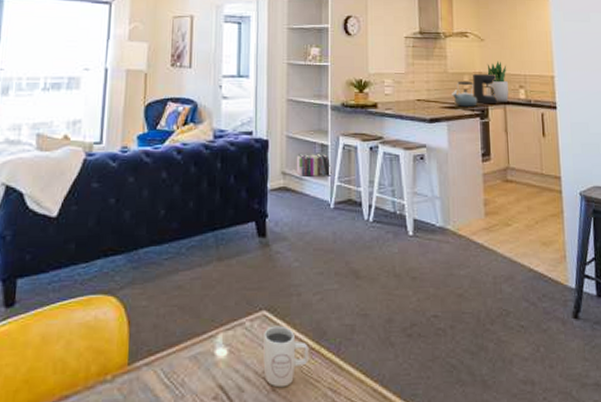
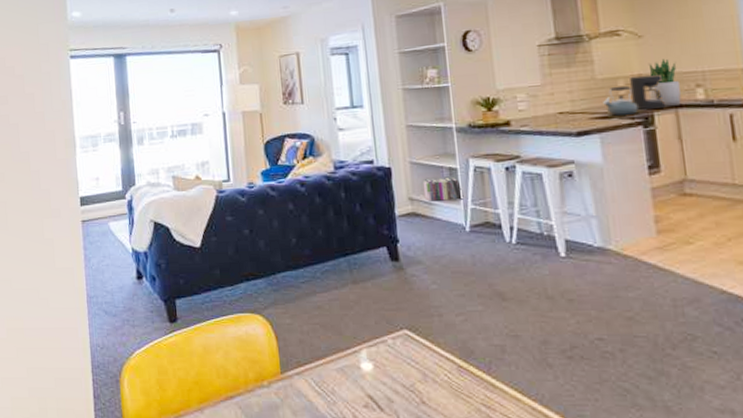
mug: present [262,325,310,388] -> none [407,344,458,401]

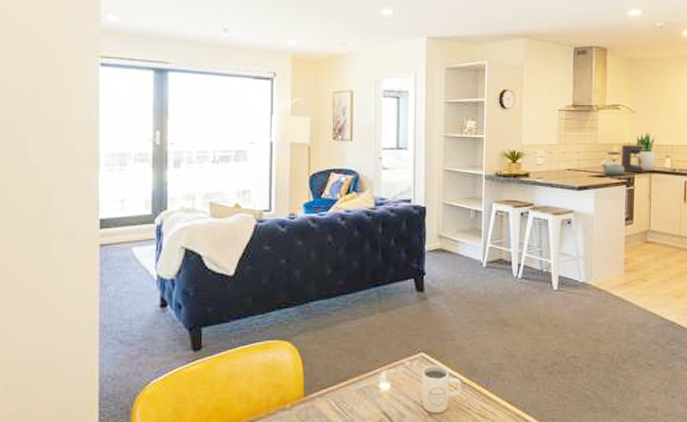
mug: none [407,344,458,401] -> present [420,365,462,414]
books: present [422,178,464,201] -> none [451,219,485,239]

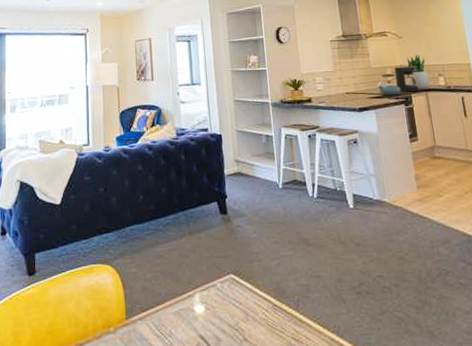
mug: present [420,365,462,414] -> none [233,286,273,338]

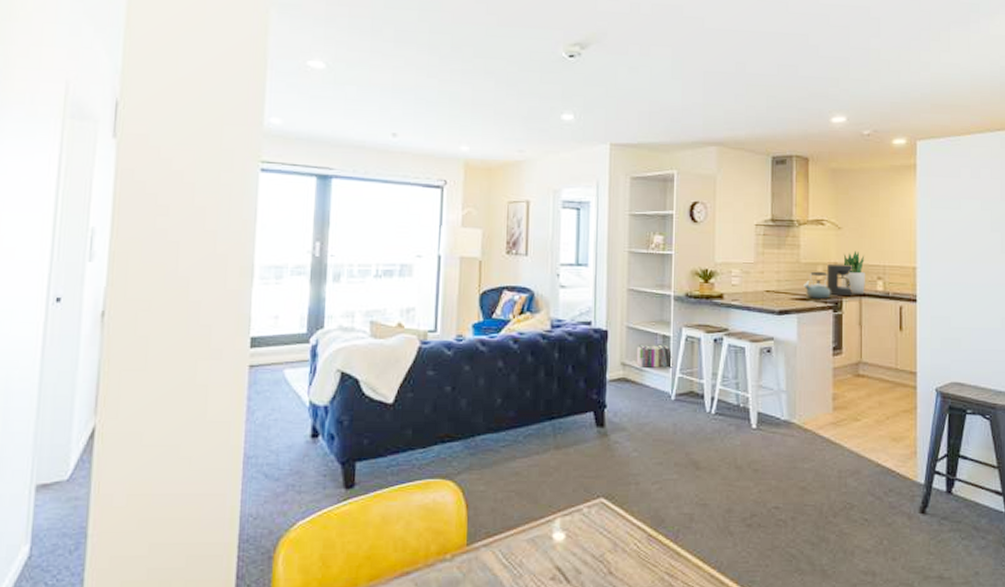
books: none [246,143,278,163] -> present [636,345,673,368]

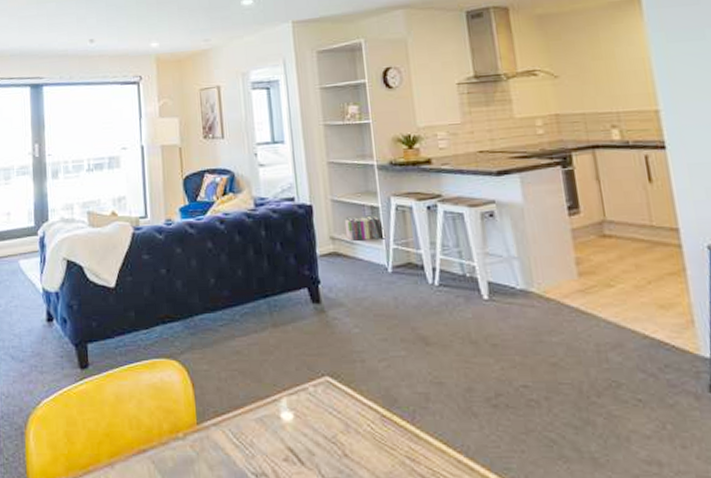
kettle: present [802,271,831,299] -> none [520,125,557,155]
coffee maker: present [827,263,853,296] -> none [547,114,582,150]
planter: present [840,250,865,294] -> none [565,99,598,146]

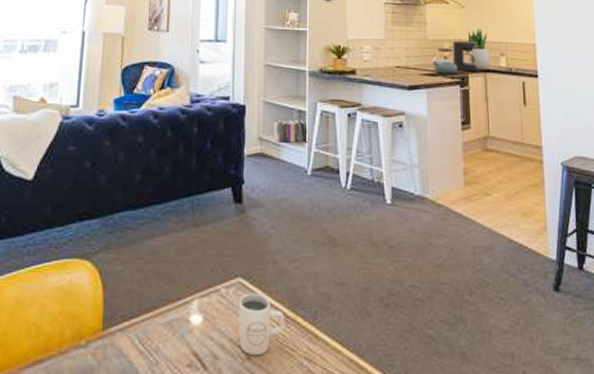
mug: none [329,392,382,453] -> present [237,293,285,356]
kettle: none [520,125,557,155] -> present [430,48,458,74]
coffee maker: none [547,114,582,150] -> present [453,40,477,72]
planter: none [565,99,598,146] -> present [465,28,489,70]

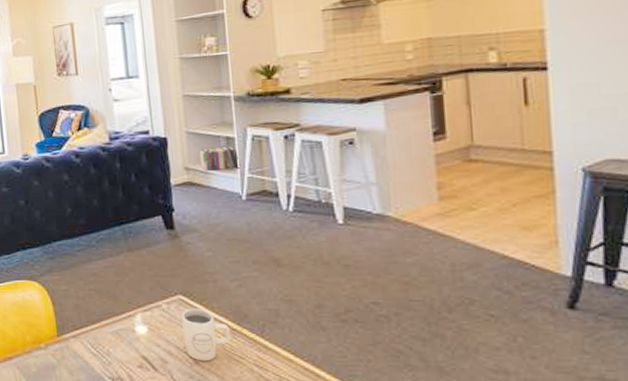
kettle: present [430,48,458,74] -> none [387,50,426,82]
coffee maker: present [453,40,477,72] -> none [418,38,454,75]
planter: present [465,28,489,70] -> none [437,21,472,71]

